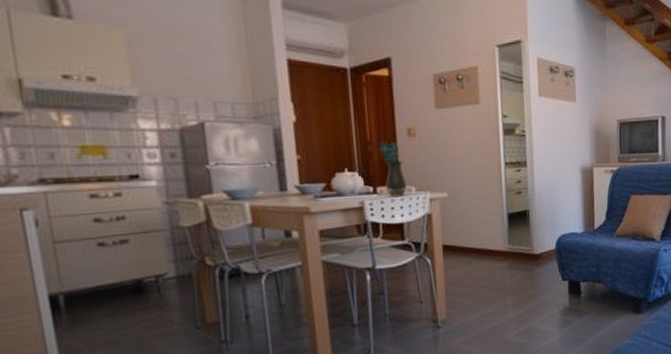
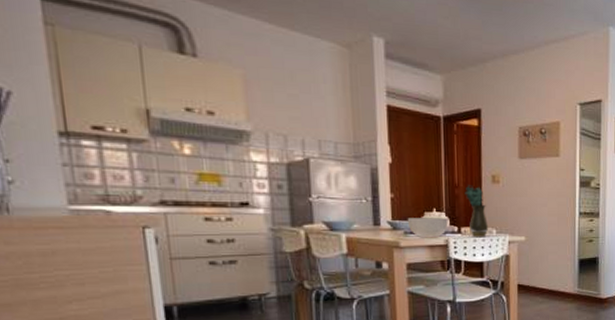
bowl: none [316,178,363,202] -> present [407,218,448,238]

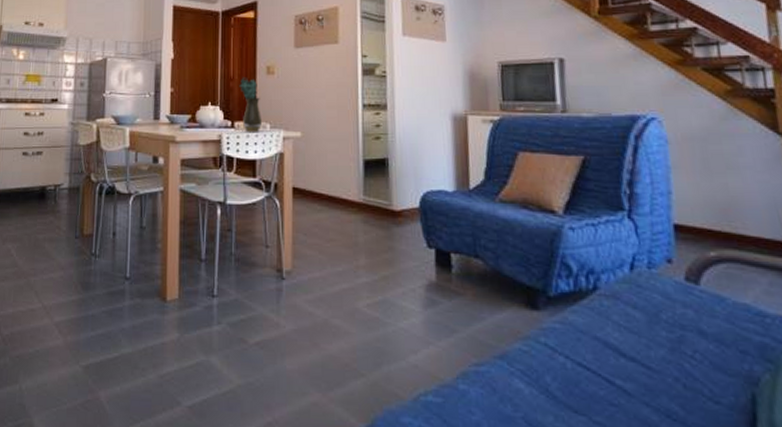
bowl: present [407,218,448,238] -> none [184,112,222,133]

